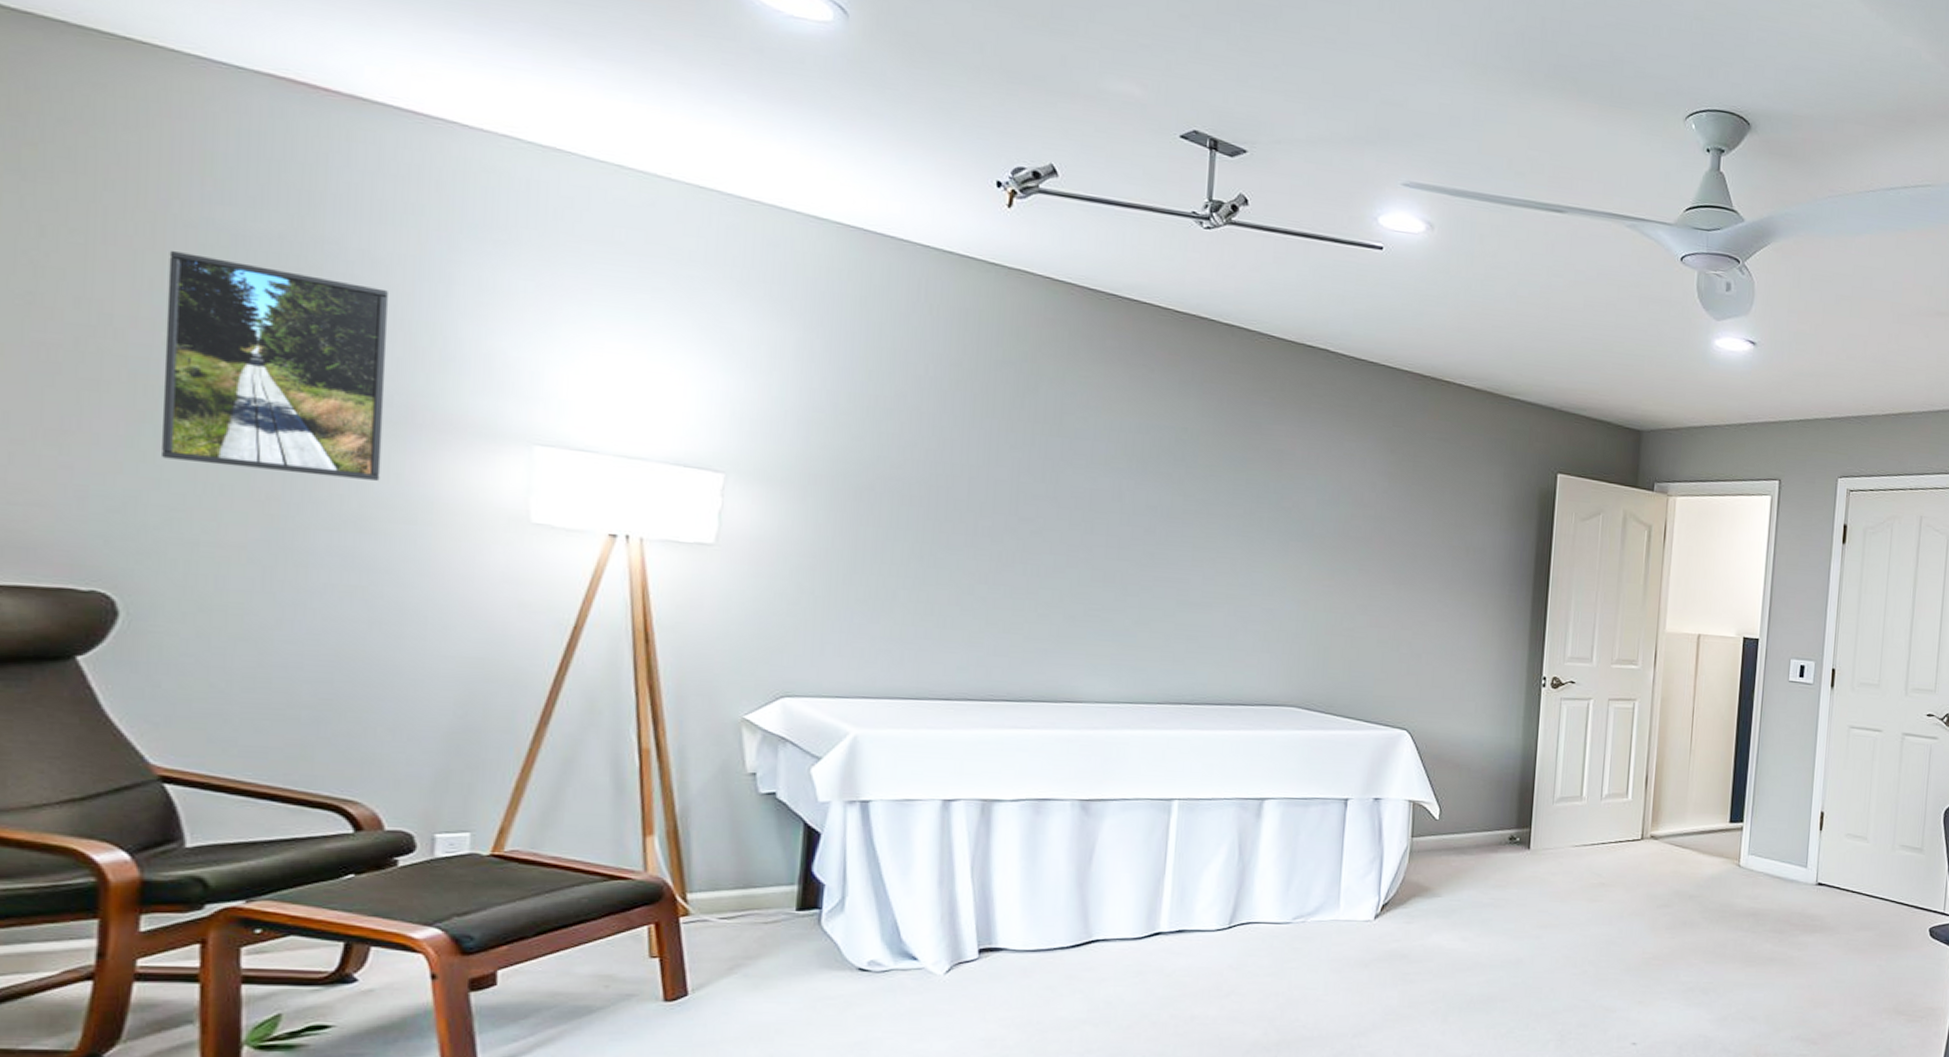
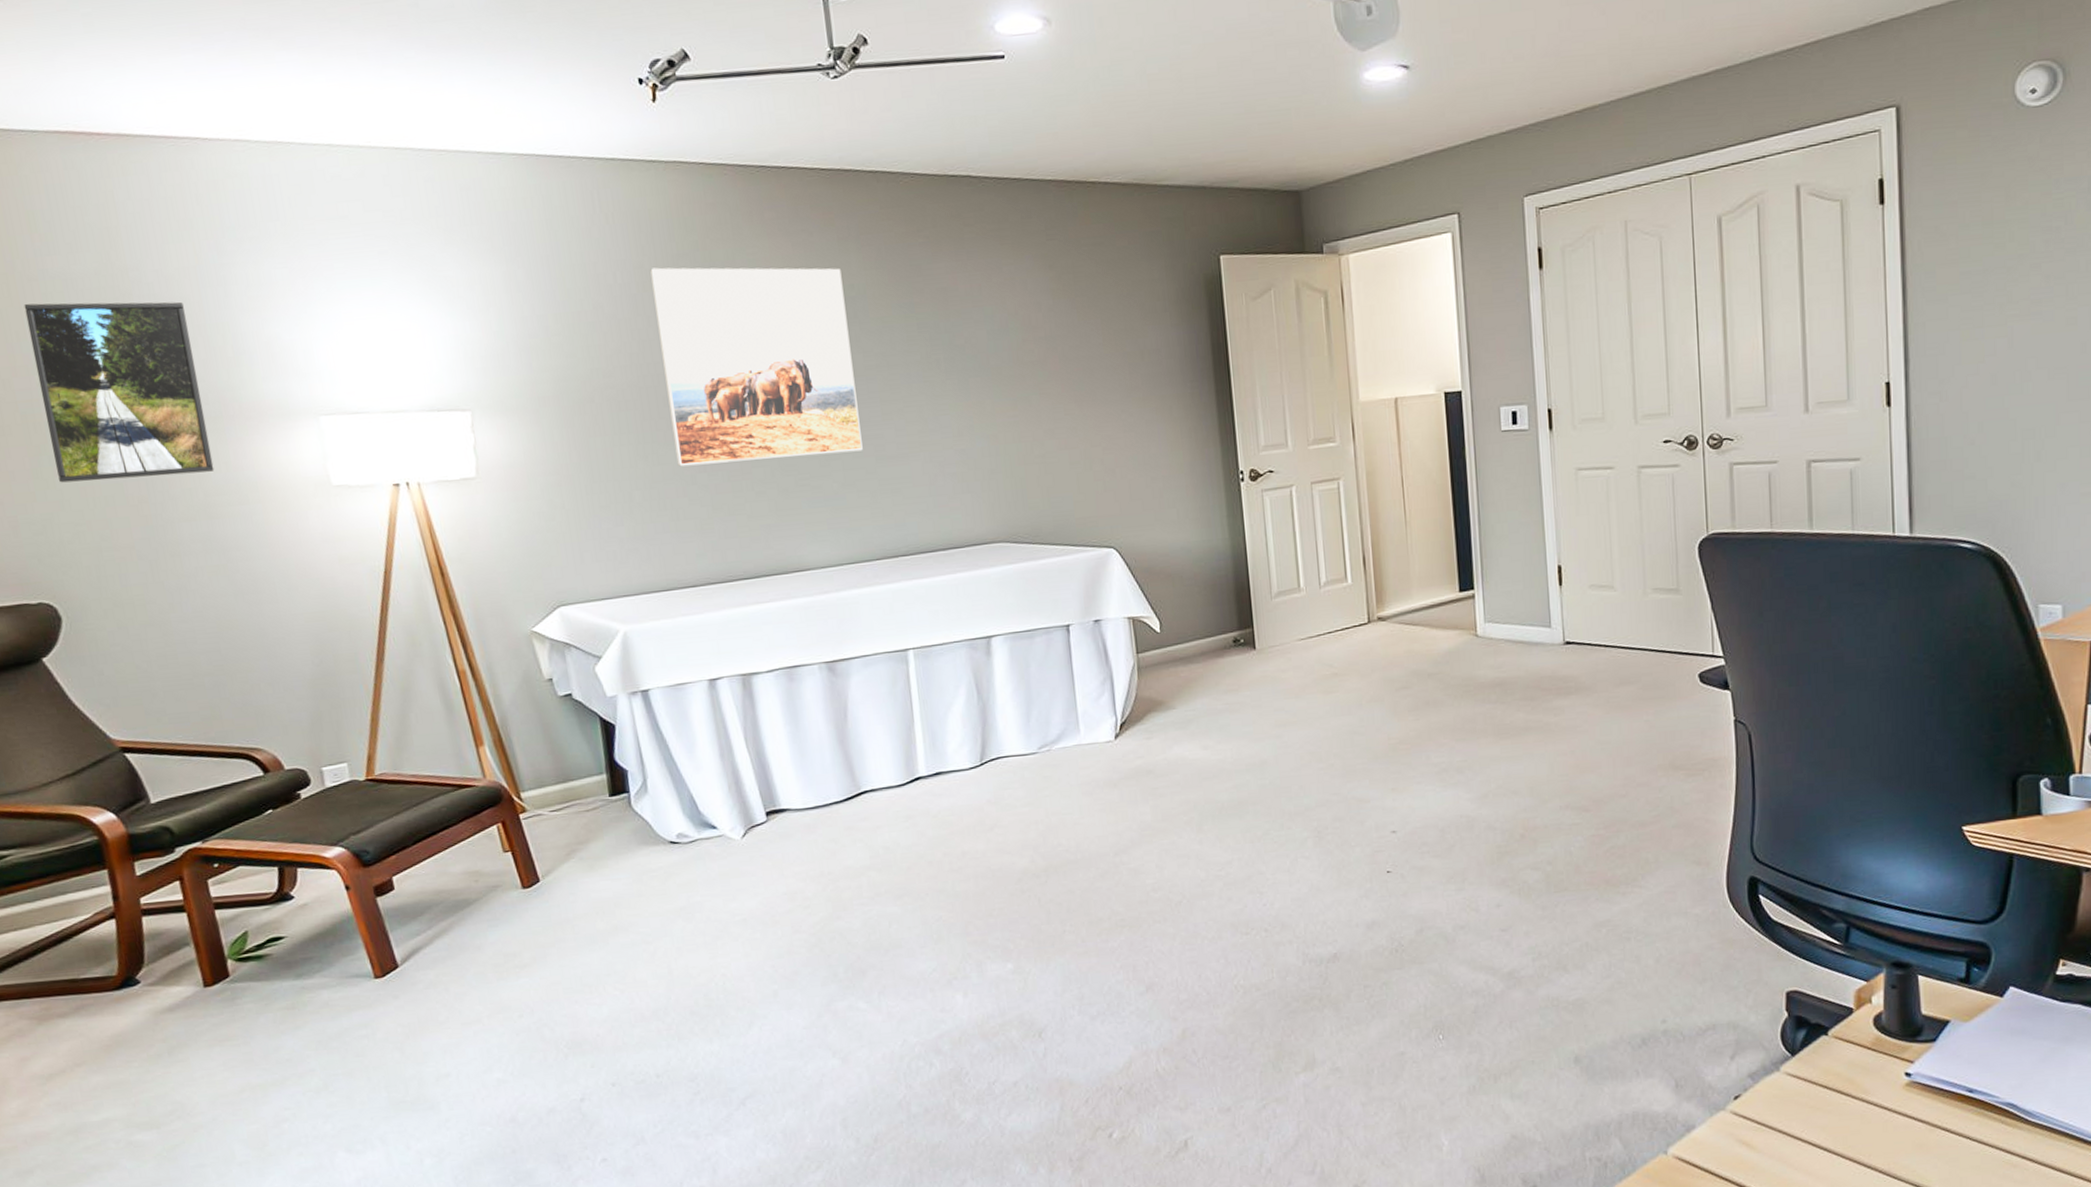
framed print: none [956,368,1177,592] -> present [650,267,863,467]

